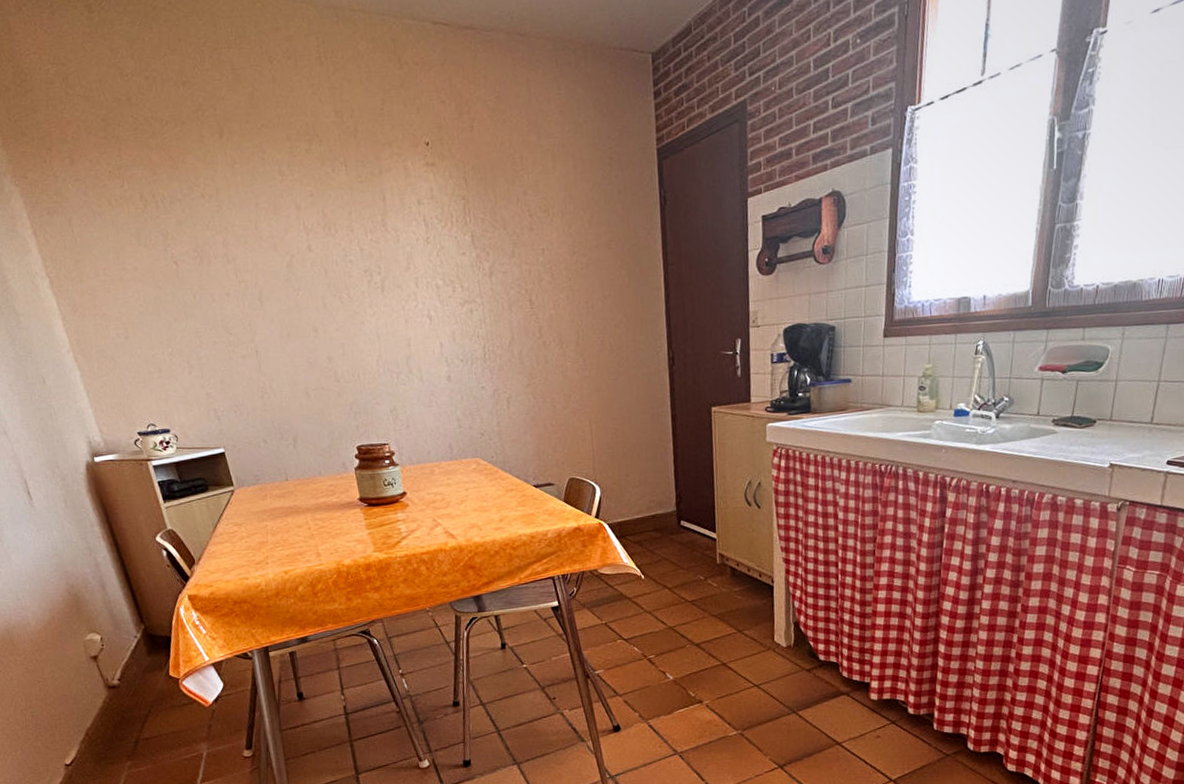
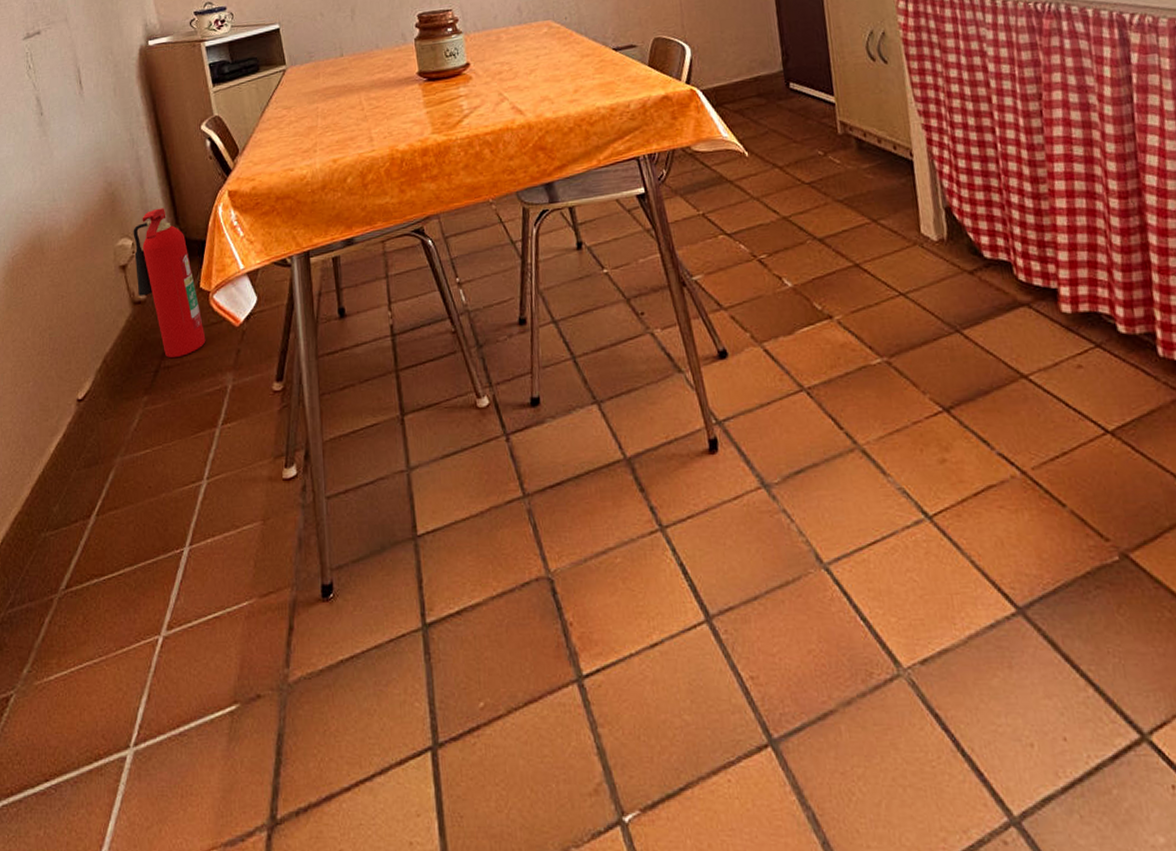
fire extinguisher: none [100,608,180,732] -> present [133,208,206,359]

